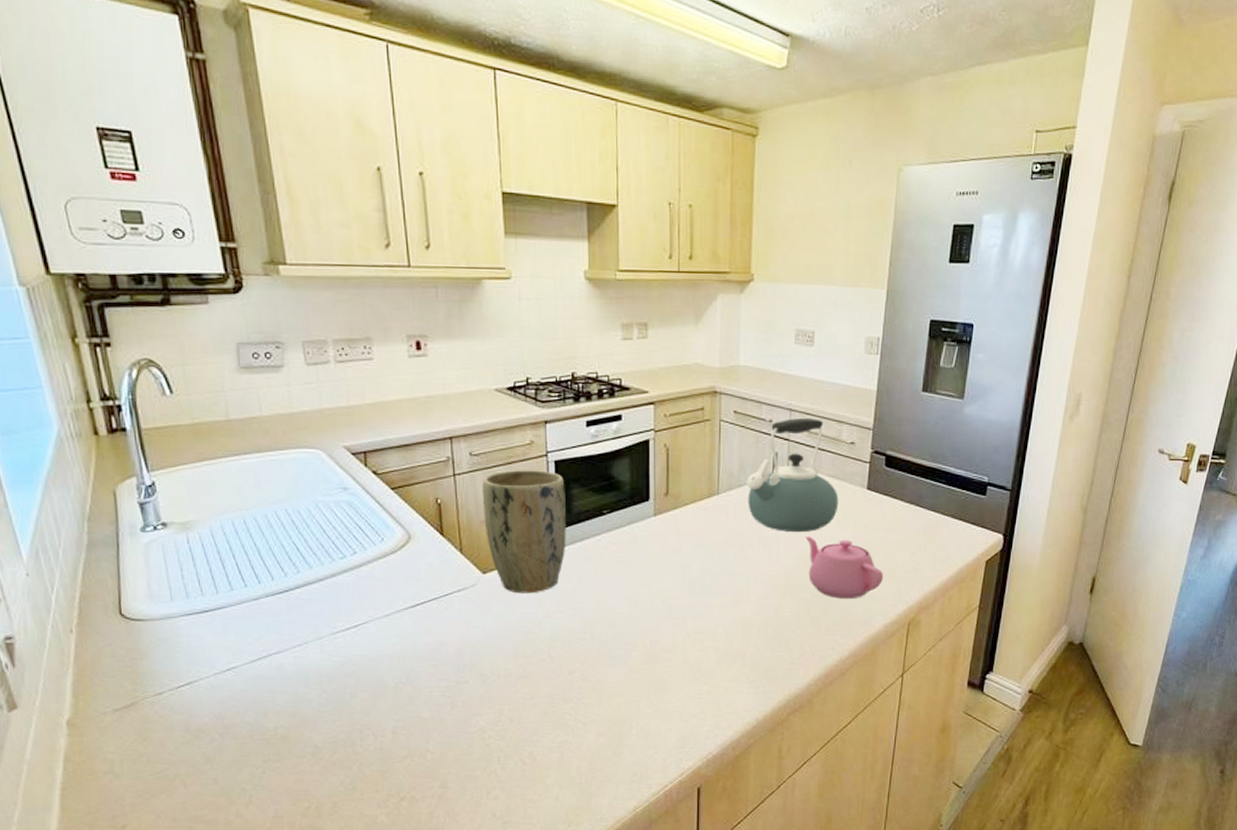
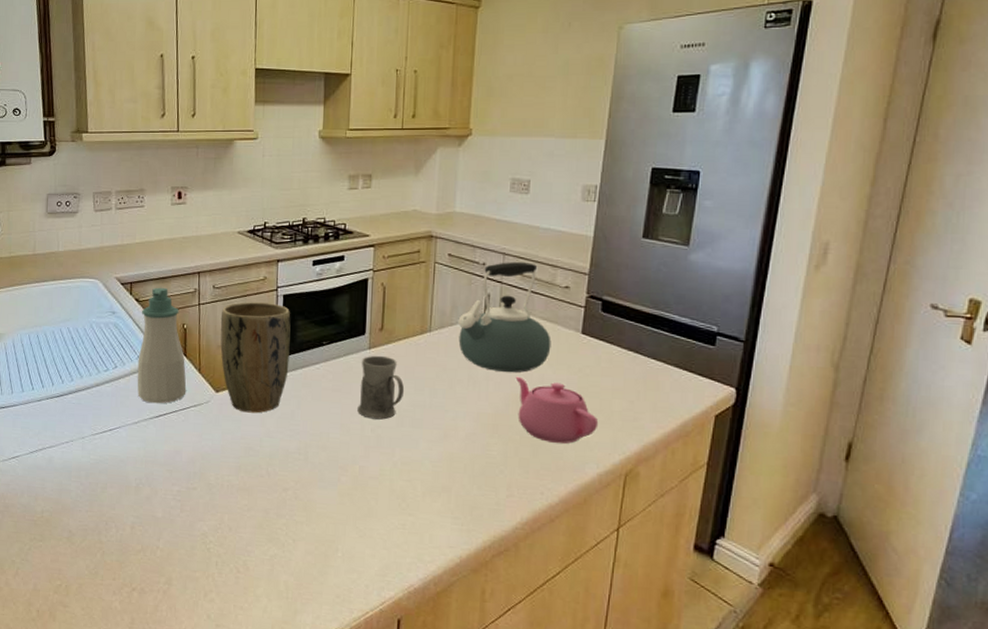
soap bottle: none [381,456,447,592] -> present [137,287,187,404]
mug: none [645,522,694,590] -> present [357,355,405,420]

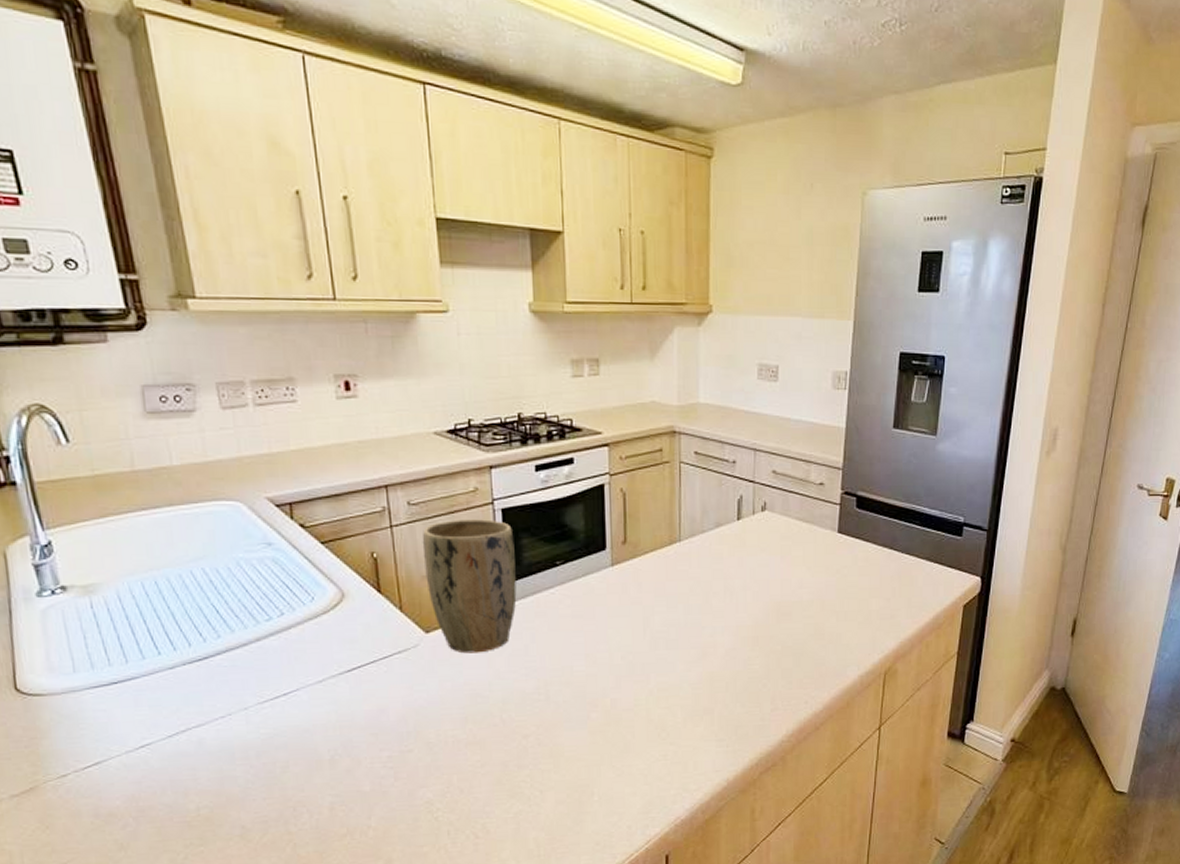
soap bottle: present [137,287,187,404] -> none [310,507,386,655]
mug: present [357,355,405,420] -> none [603,572,656,645]
kettle: present [458,262,551,373] -> none [710,459,808,580]
teapot: present [515,376,599,444] -> none [773,583,858,650]

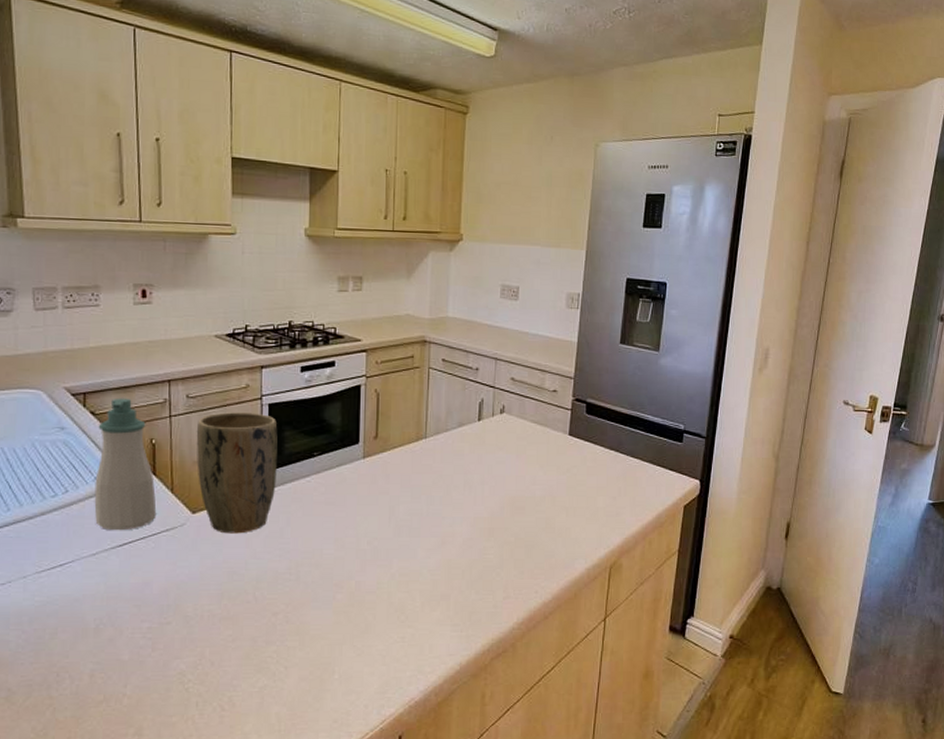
soap bottle: none [310,507,386,655] -> present [94,398,157,531]

